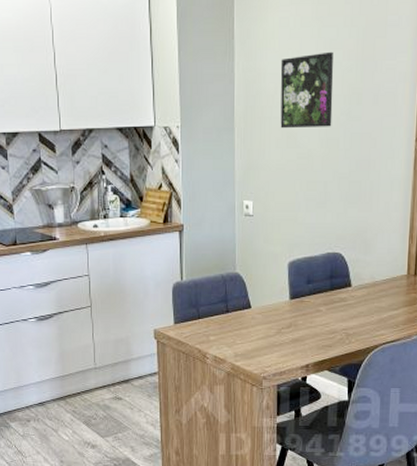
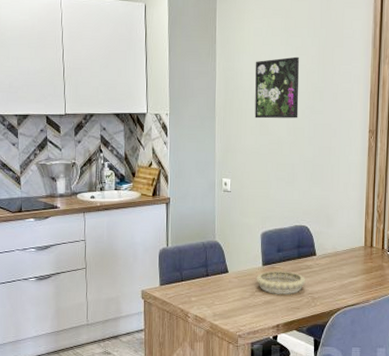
decorative bowl: none [282,305,339,331] -> present [256,271,306,294]

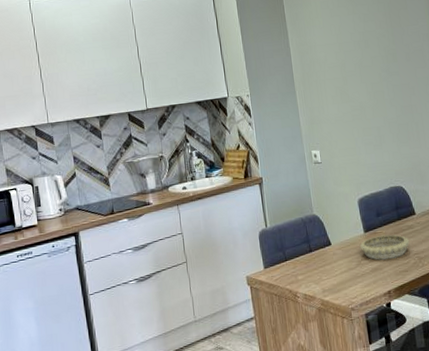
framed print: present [254,56,300,119] -> none [326,23,376,88]

